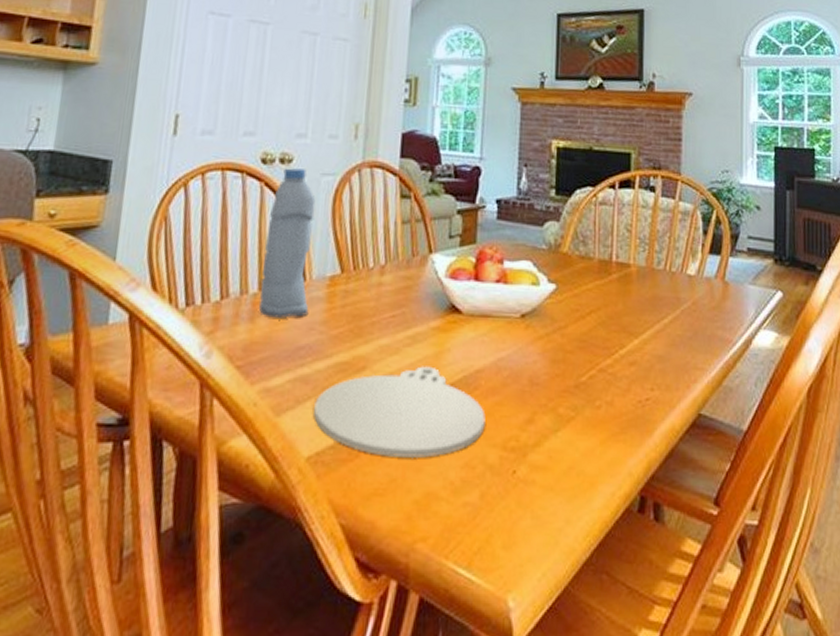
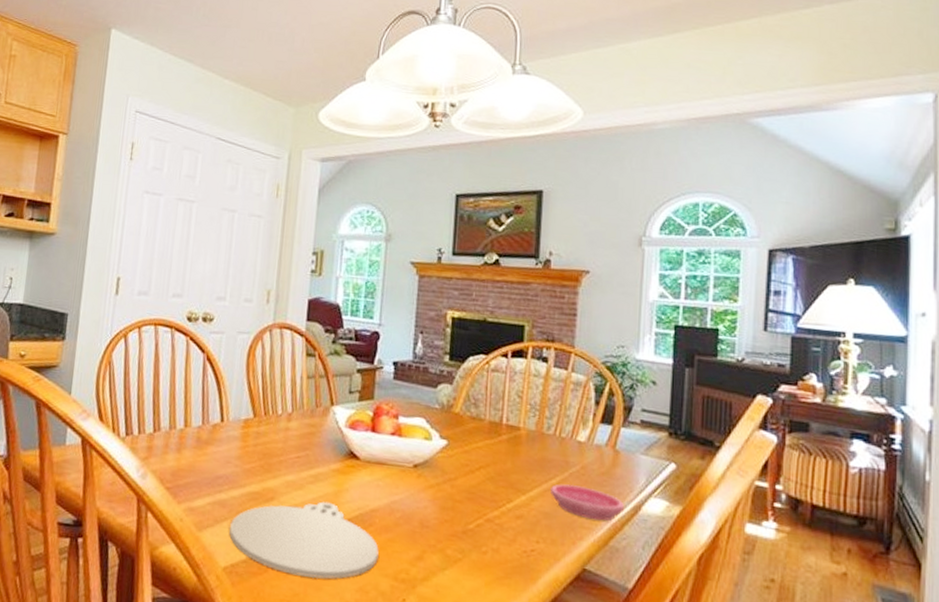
water bottle: present [259,168,316,318] -> none [185,325,233,452]
saucer: none [663,323,735,360] -> present [551,484,624,521]

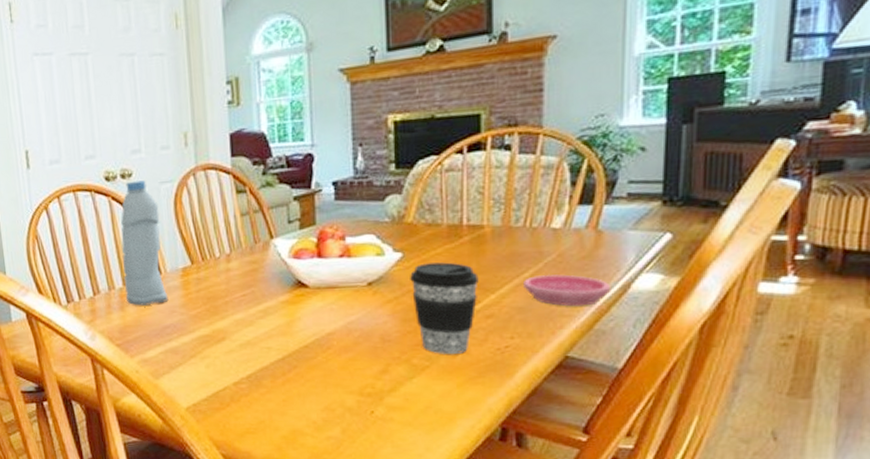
water bottle: none [185,325,233,452] -> present [121,180,169,306]
plate: present [229,501,379,579] -> none [186,333,341,406]
coffee cup: none [452,454,513,551] -> present [410,262,479,354]

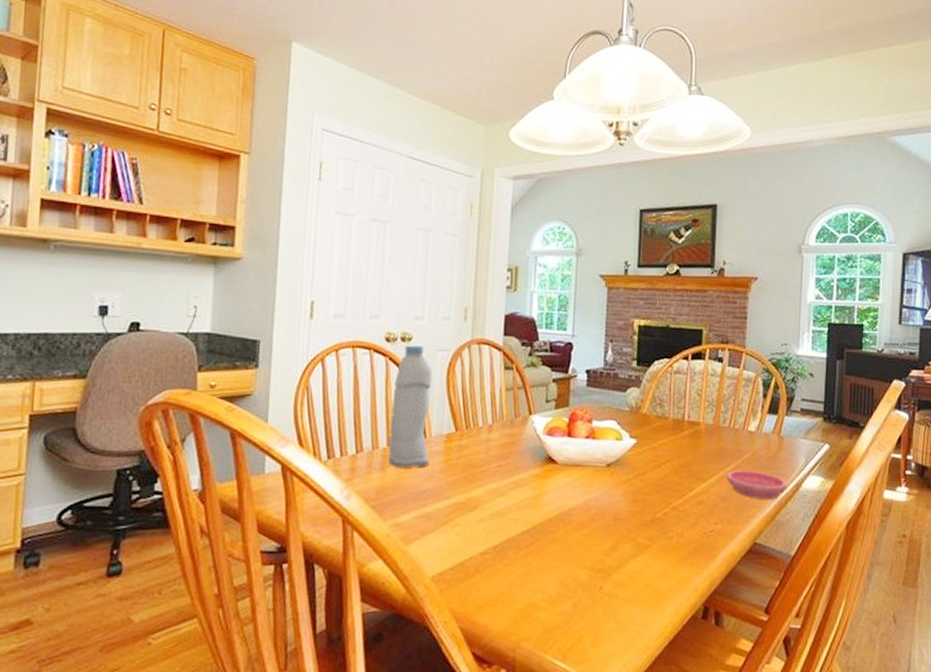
coffee cup: present [410,262,479,354] -> none [641,451,694,535]

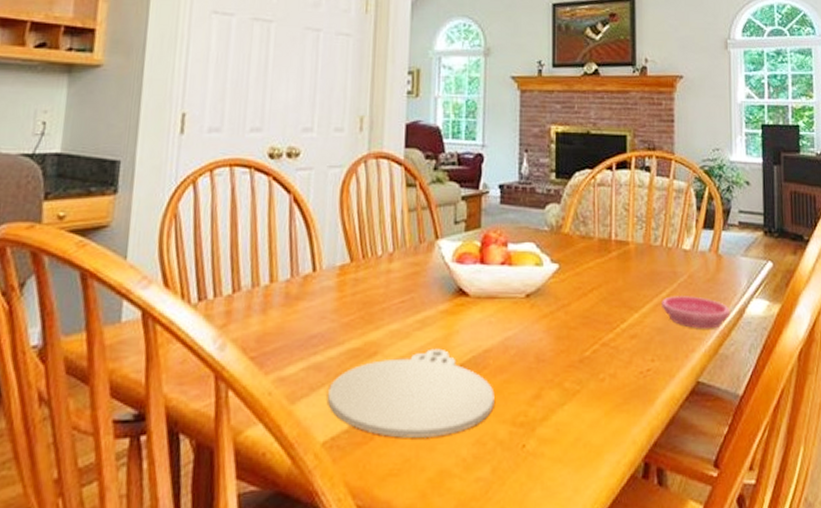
water bottle: present [388,345,433,468] -> none [271,162,324,309]
plate: none [436,505,577,578] -> present [328,348,495,439]

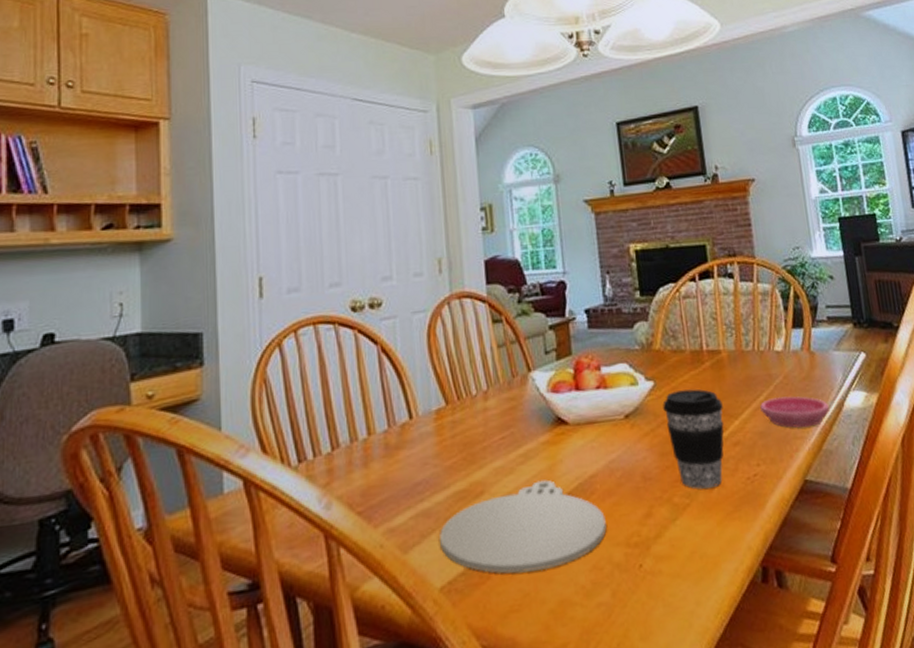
coffee cup: none [565,277,624,377] -> present [663,389,724,489]

